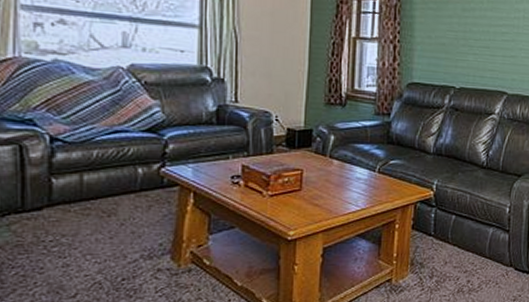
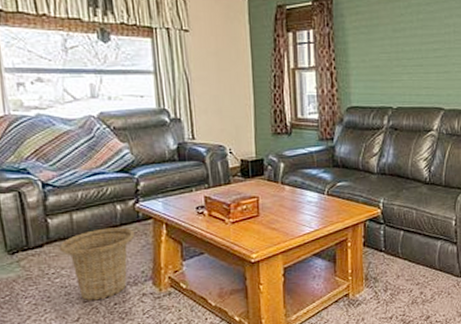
basket: none [61,193,156,275] -> present [59,227,135,301]

